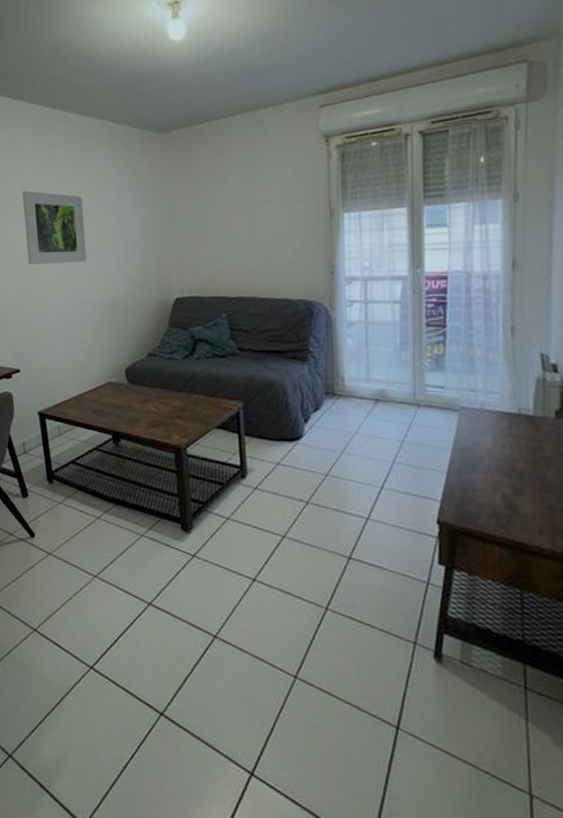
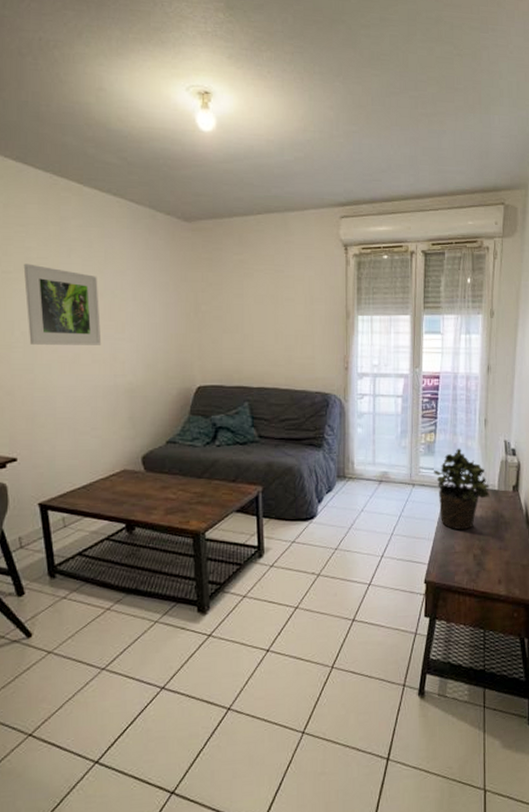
potted plant: none [443,362,522,463] -> present [433,448,490,530]

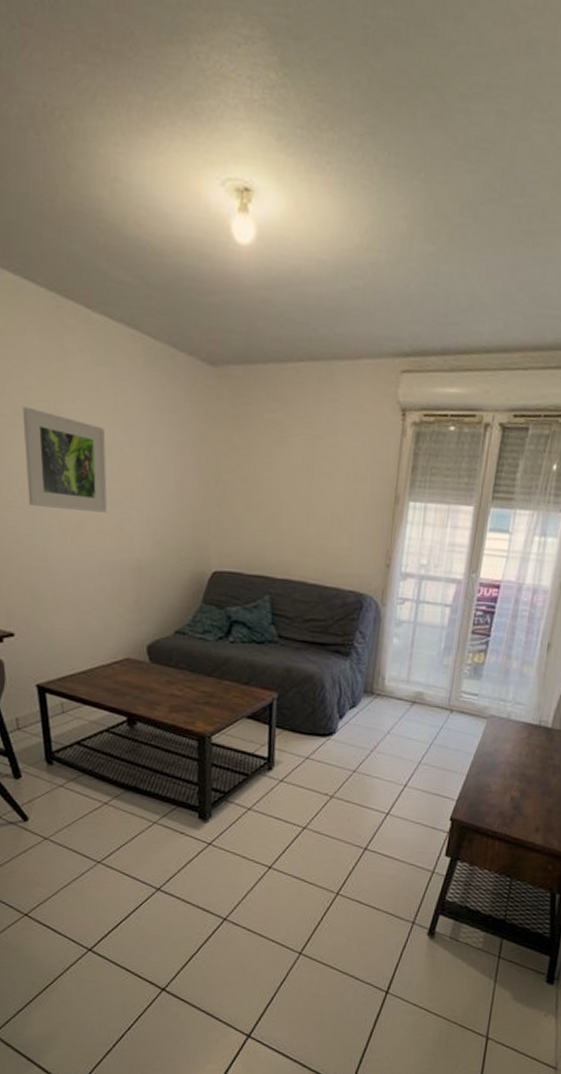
potted plant: present [433,448,490,530] -> none [476,674,542,769]

